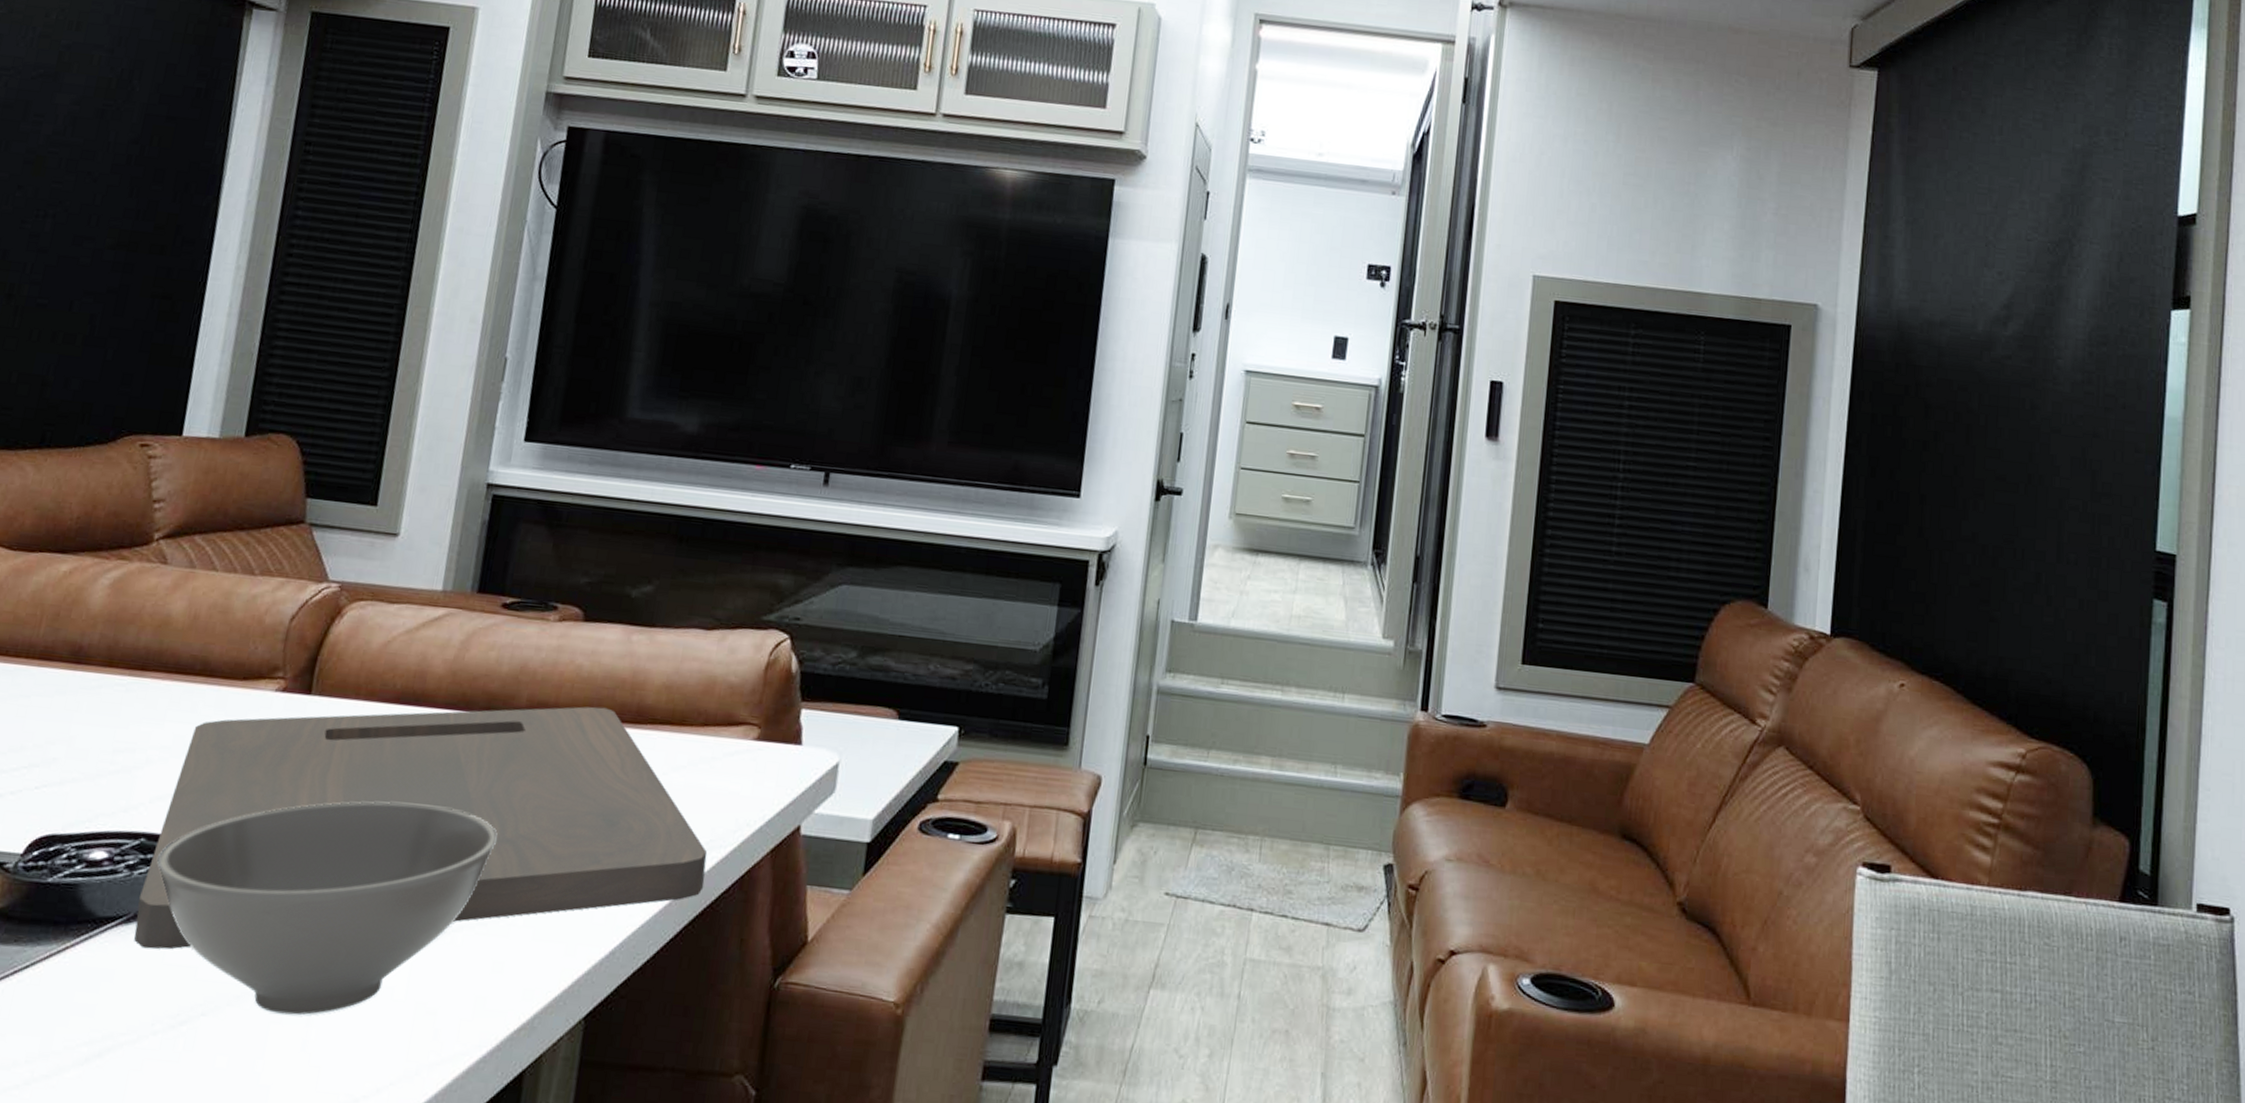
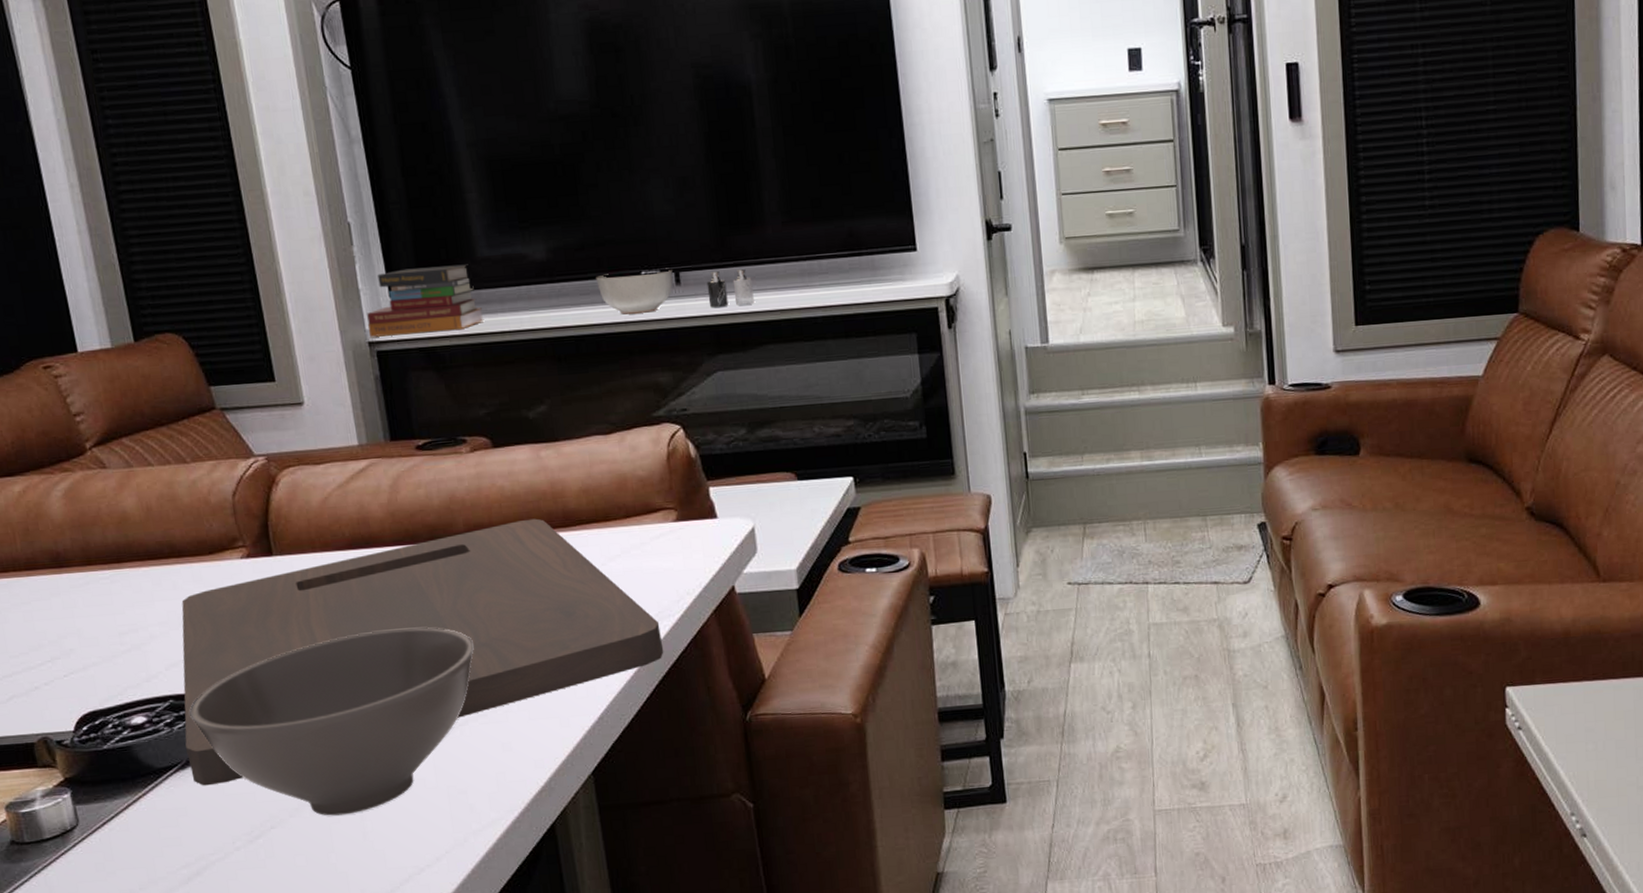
books: none [490,415,616,489] -> present [367,264,485,337]
bowl: none [741,460,824,509] -> present [596,268,673,315]
candle: none [852,479,903,521] -> present [706,269,754,308]

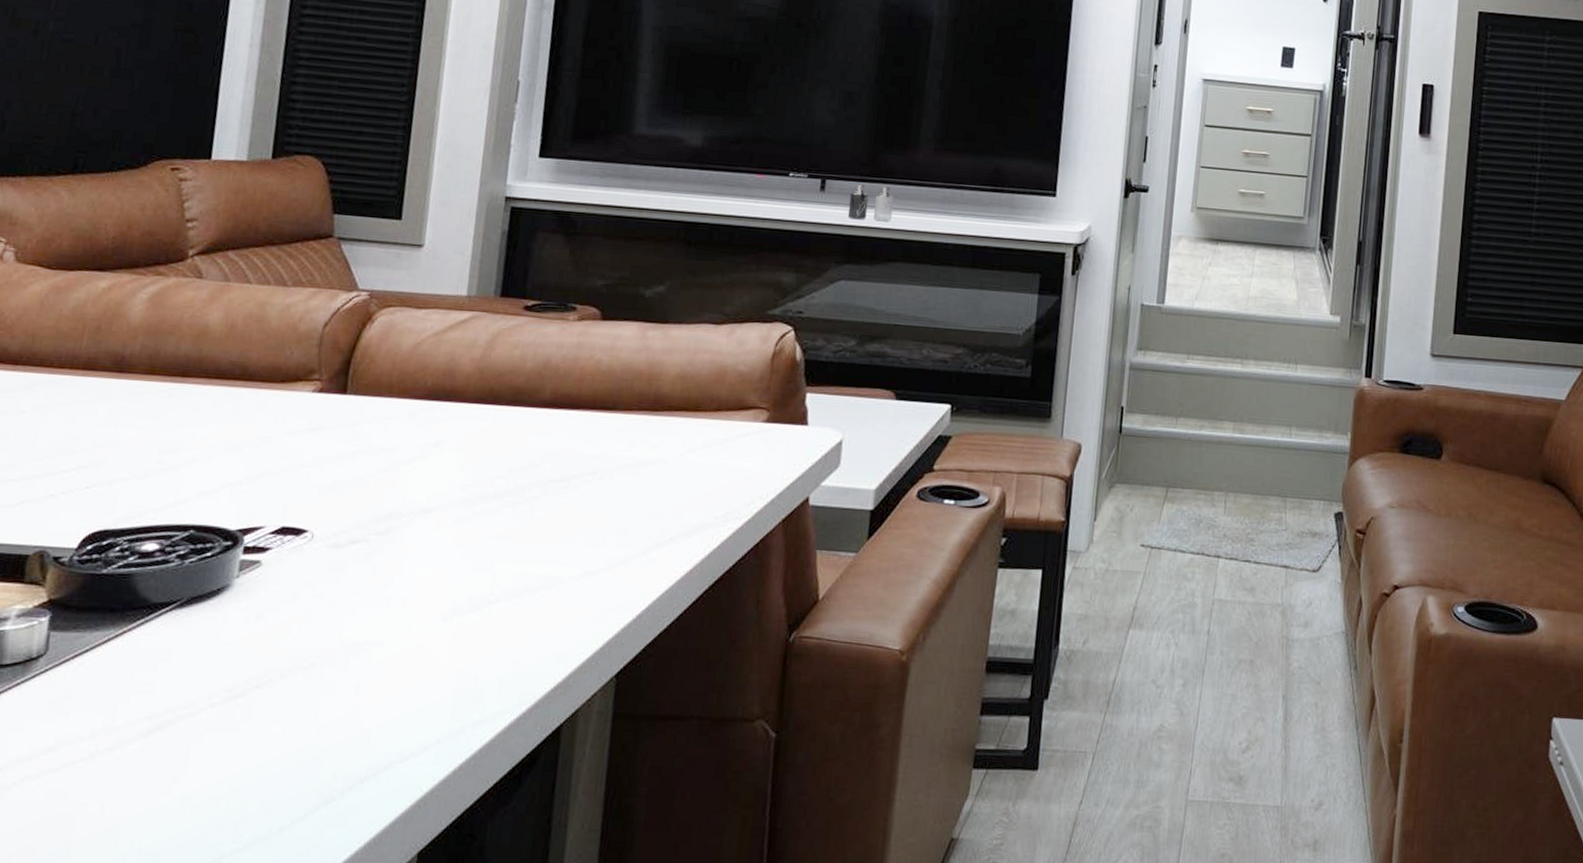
cutting board: present [181,518,664,786] -> none [188,397,724,630]
bowl: present [189,627,475,816] -> none [207,489,529,684]
books: present [367,264,485,337] -> none [508,133,626,200]
bowl: present [596,268,673,315] -> none [744,169,820,213]

